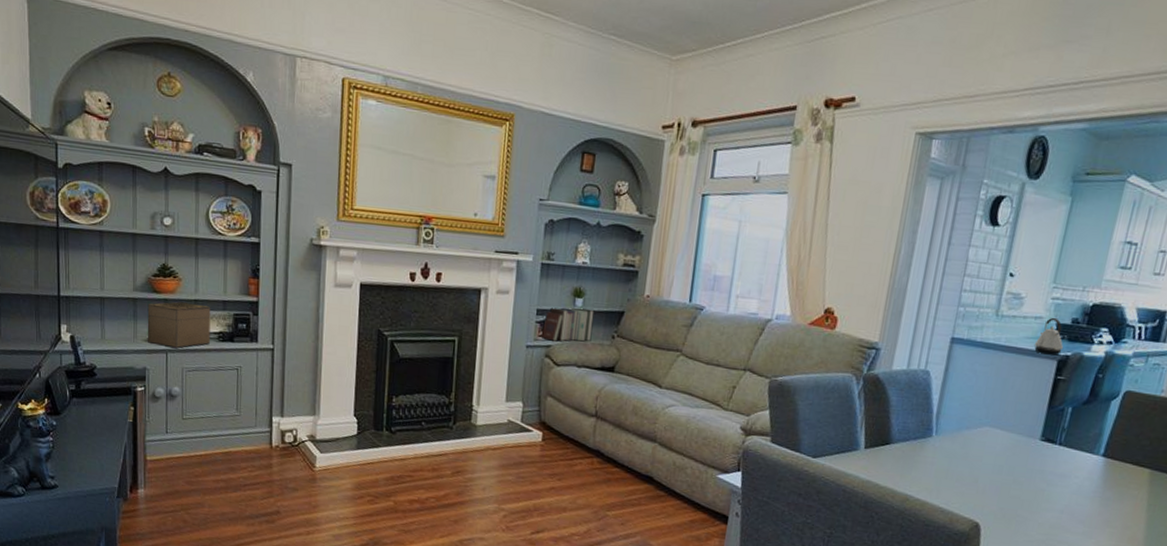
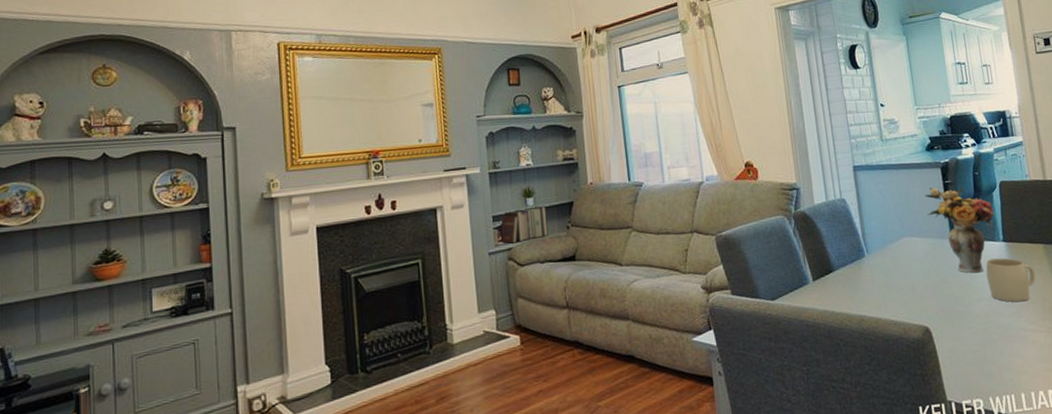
decorative box: present [147,302,211,349] -> none [89,283,161,337]
flower arrangement: none [1022,380,1105,483] -> present [924,187,994,273]
kettle: present [1033,317,1064,355] -> none [918,133,942,165]
mug: none [1064,471,1128,523] -> present [985,258,1036,302]

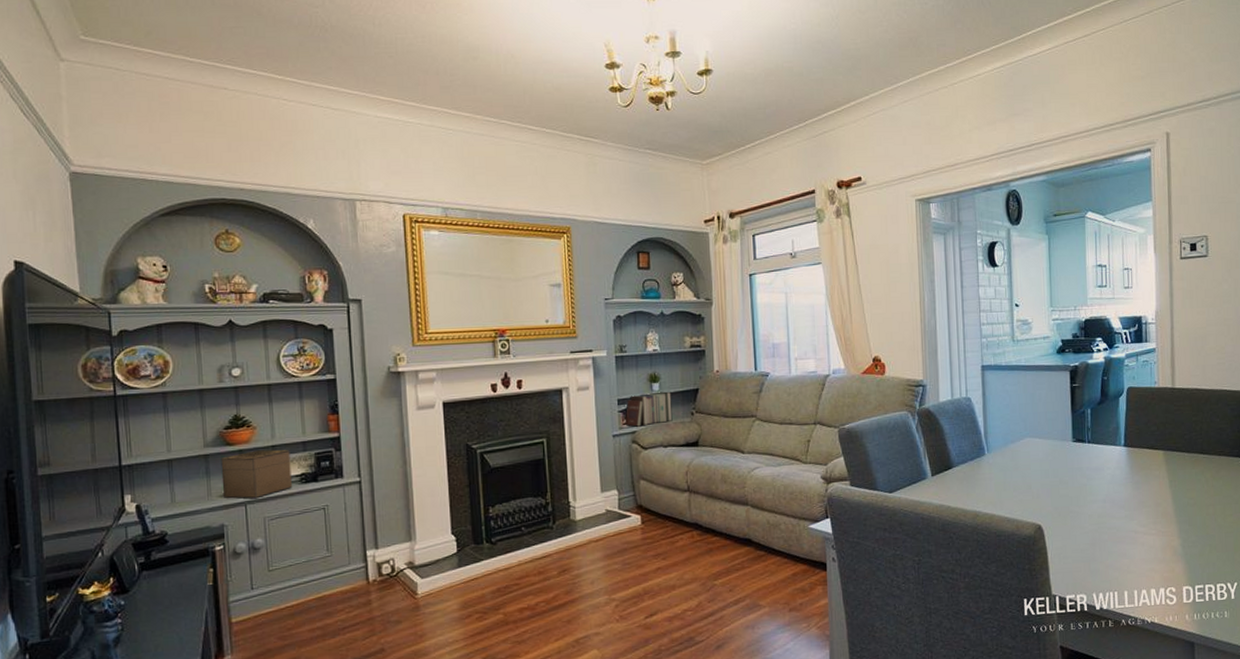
decorative box: none [89,283,161,337] -> present [221,449,292,499]
flower arrangement: present [924,187,994,273] -> none [1051,390,1118,476]
mug: present [985,258,1036,302] -> none [1103,462,1153,505]

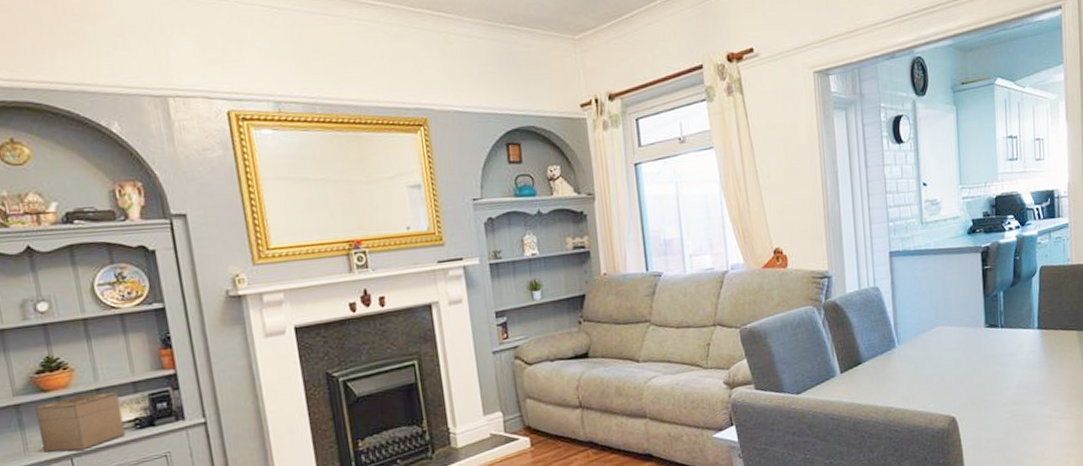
books: present [625,391,673,427] -> none [505,299,558,341]

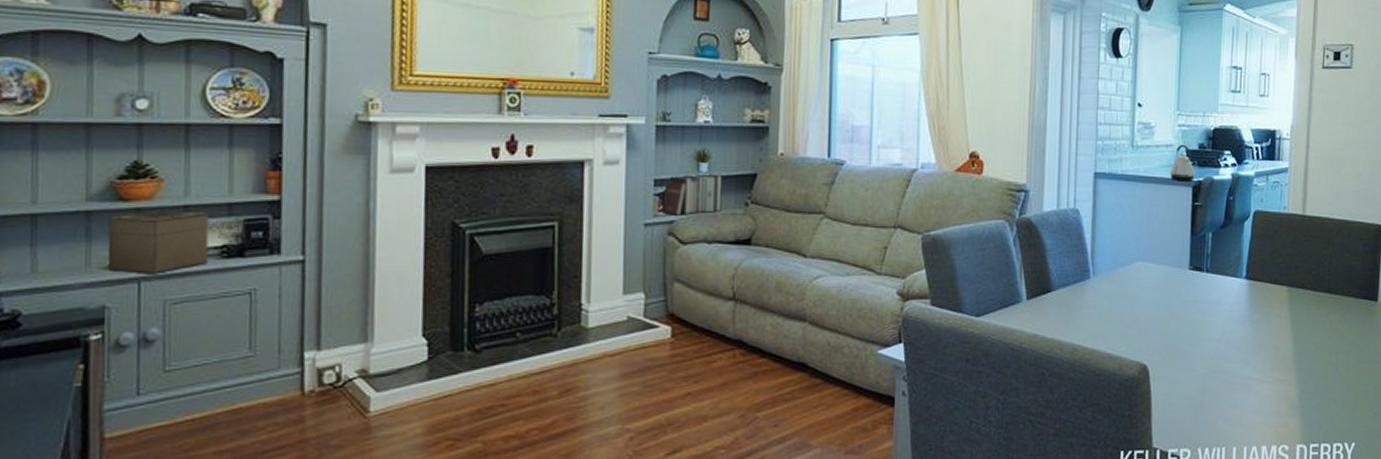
books: none [505,299,558,341] -> present [661,173,723,215]
kettle: none [958,214,983,249] -> present [1169,144,1196,182]

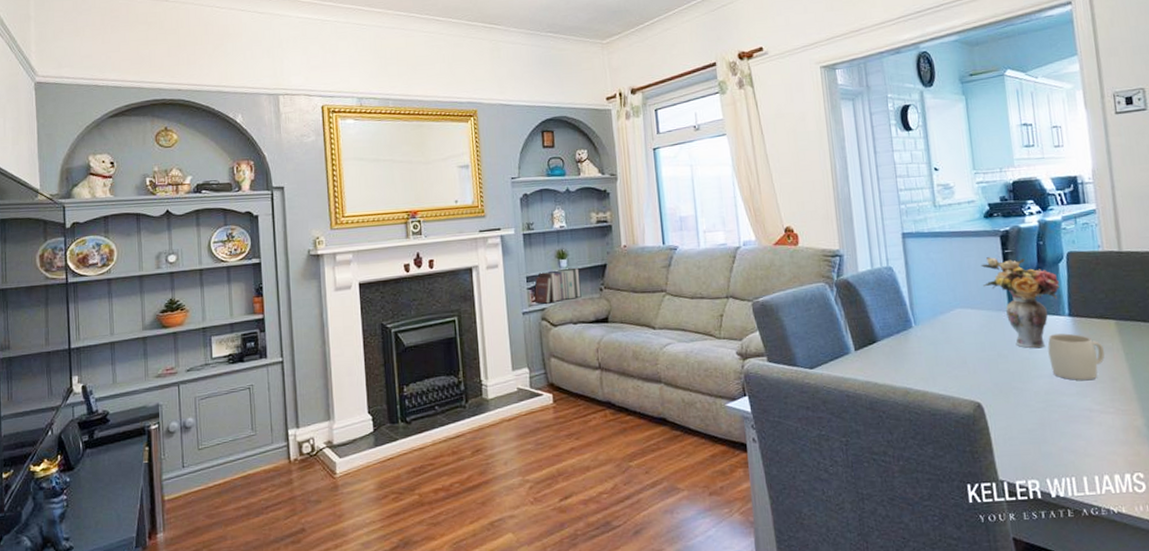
decorative box: present [107,210,209,275] -> none [157,331,220,380]
flower arrangement: none [1168,208,1241,311] -> present [981,257,1059,349]
kettle: present [1169,144,1196,182] -> none [974,199,1002,233]
mug: none [1220,297,1273,348] -> present [1047,333,1105,381]

